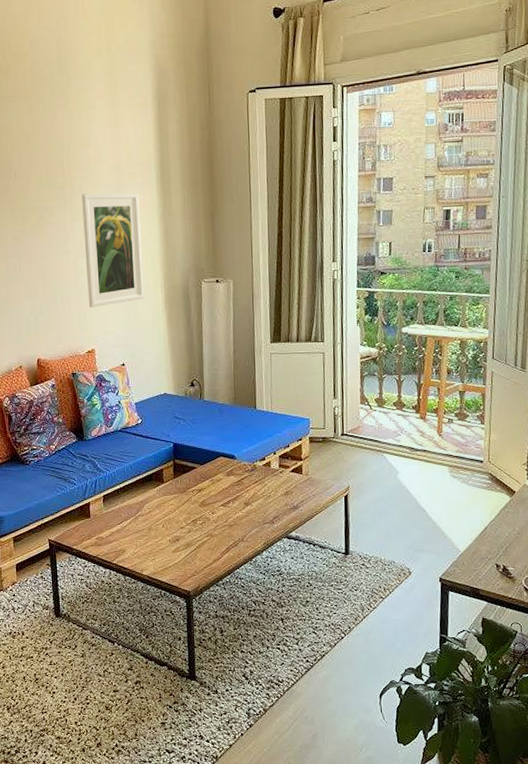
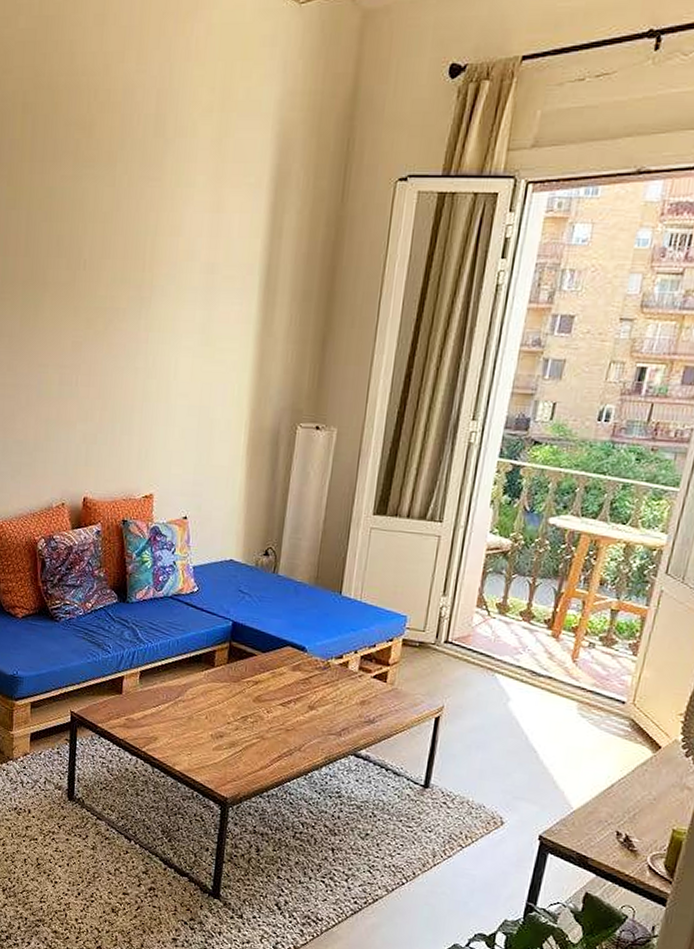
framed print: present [81,193,144,308] -> none [153,297,234,443]

